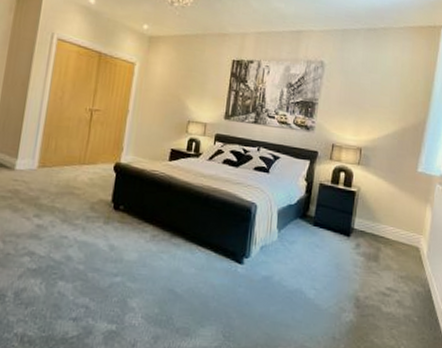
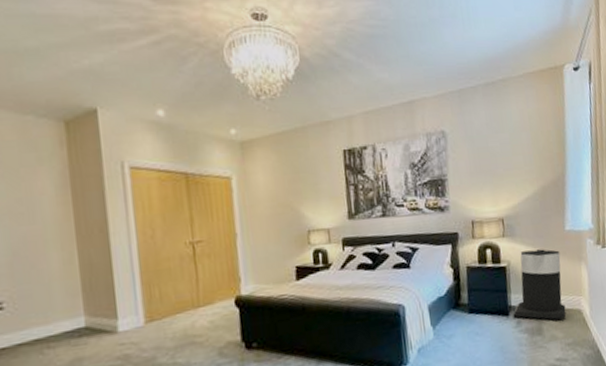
trash can: none [353,181,409,252] -> present [513,249,567,320]

